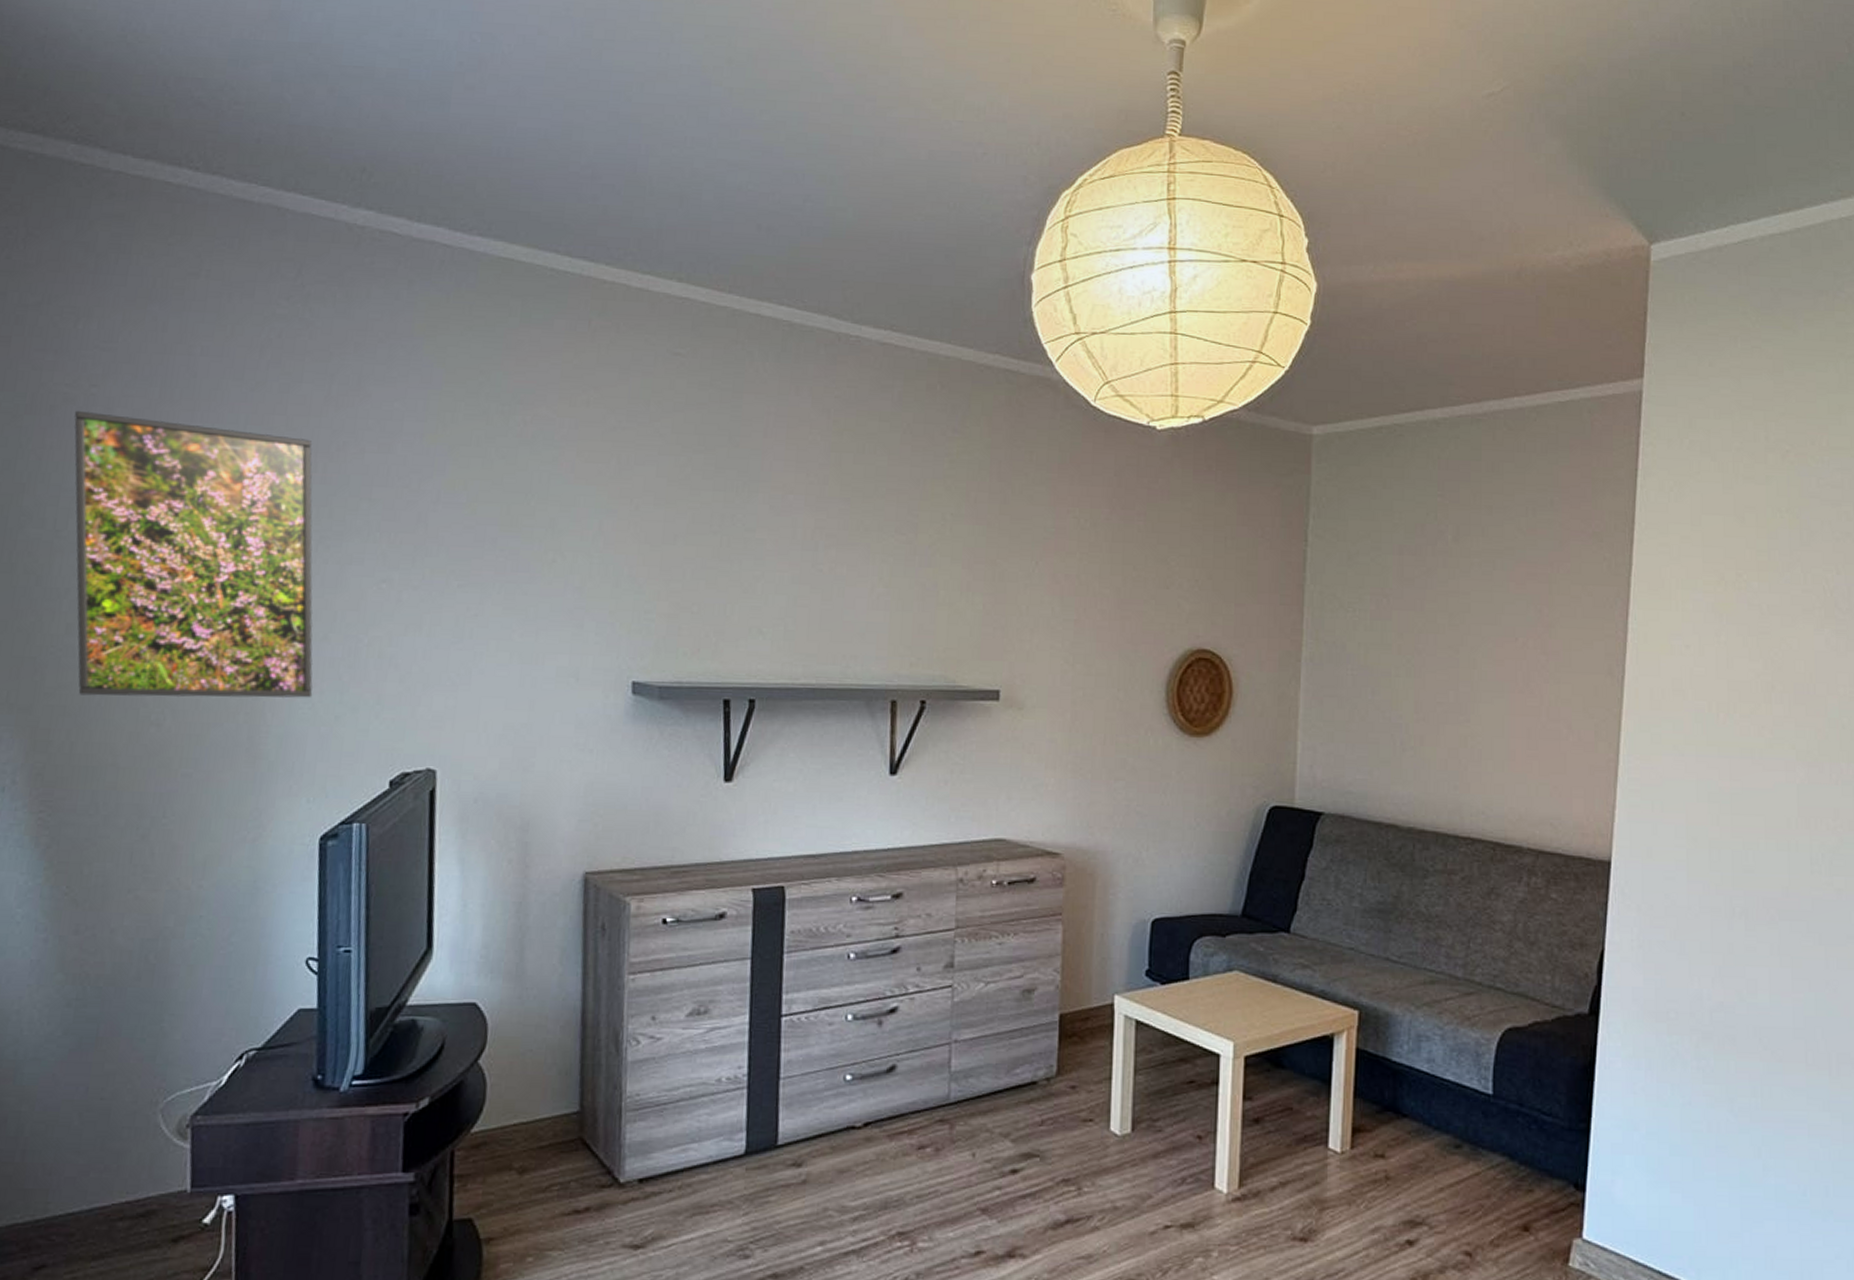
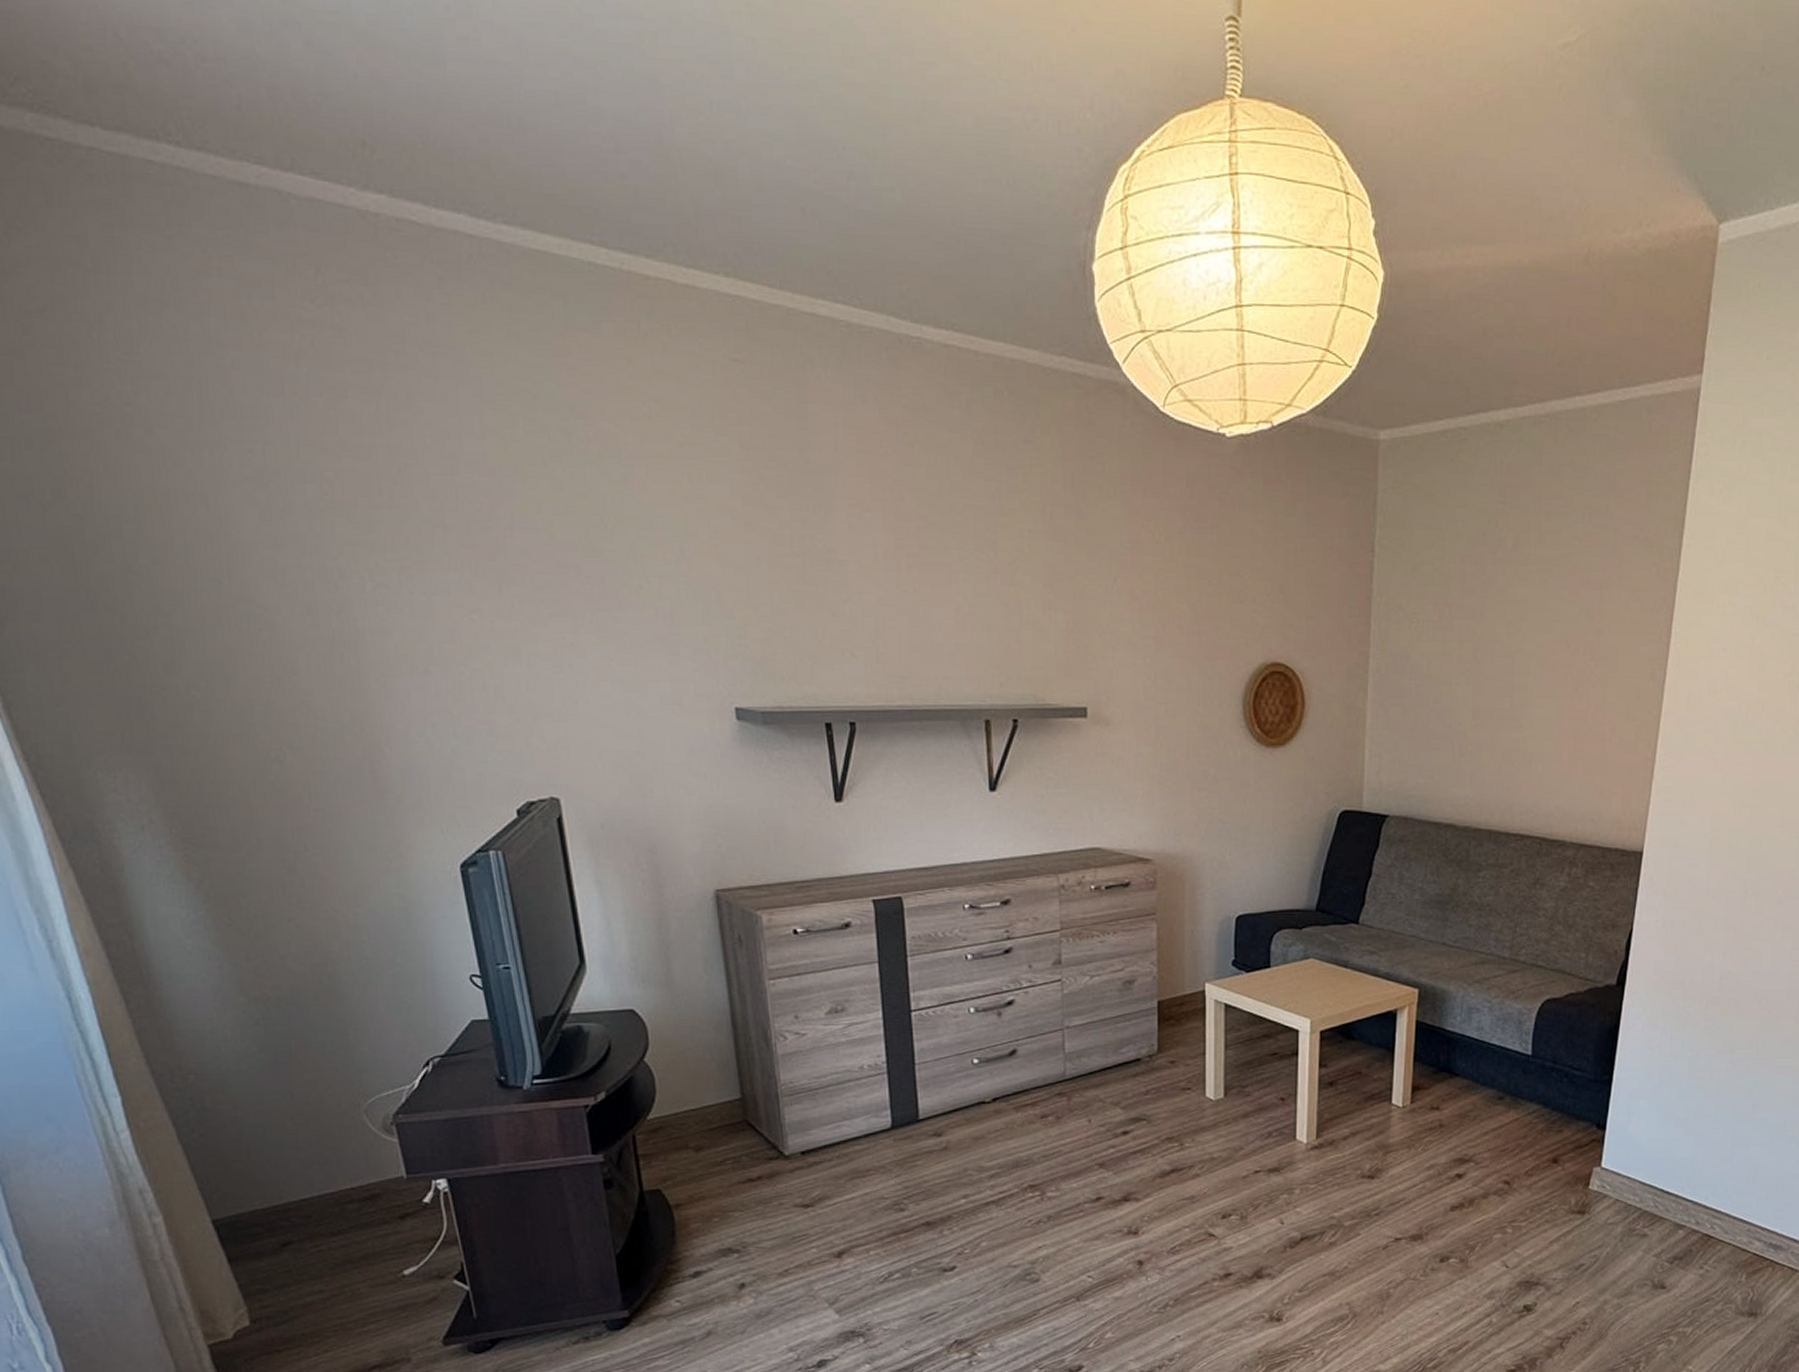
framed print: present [74,410,313,698] -> none [114,432,426,735]

